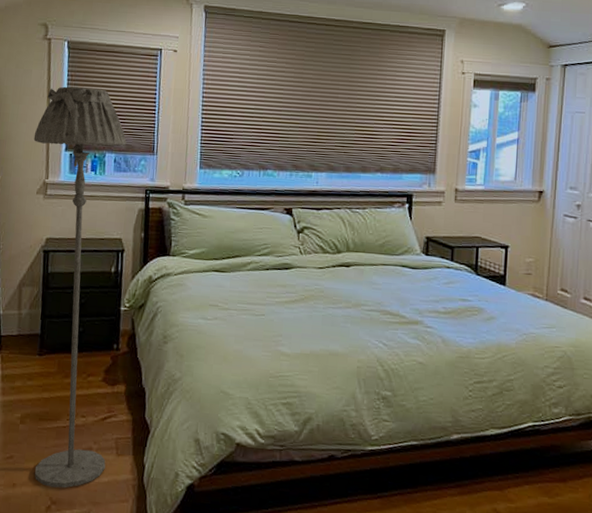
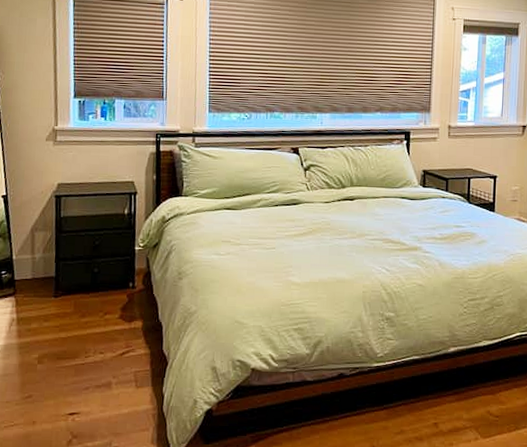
floor lamp: present [33,86,127,489] -> none [41,35,136,422]

